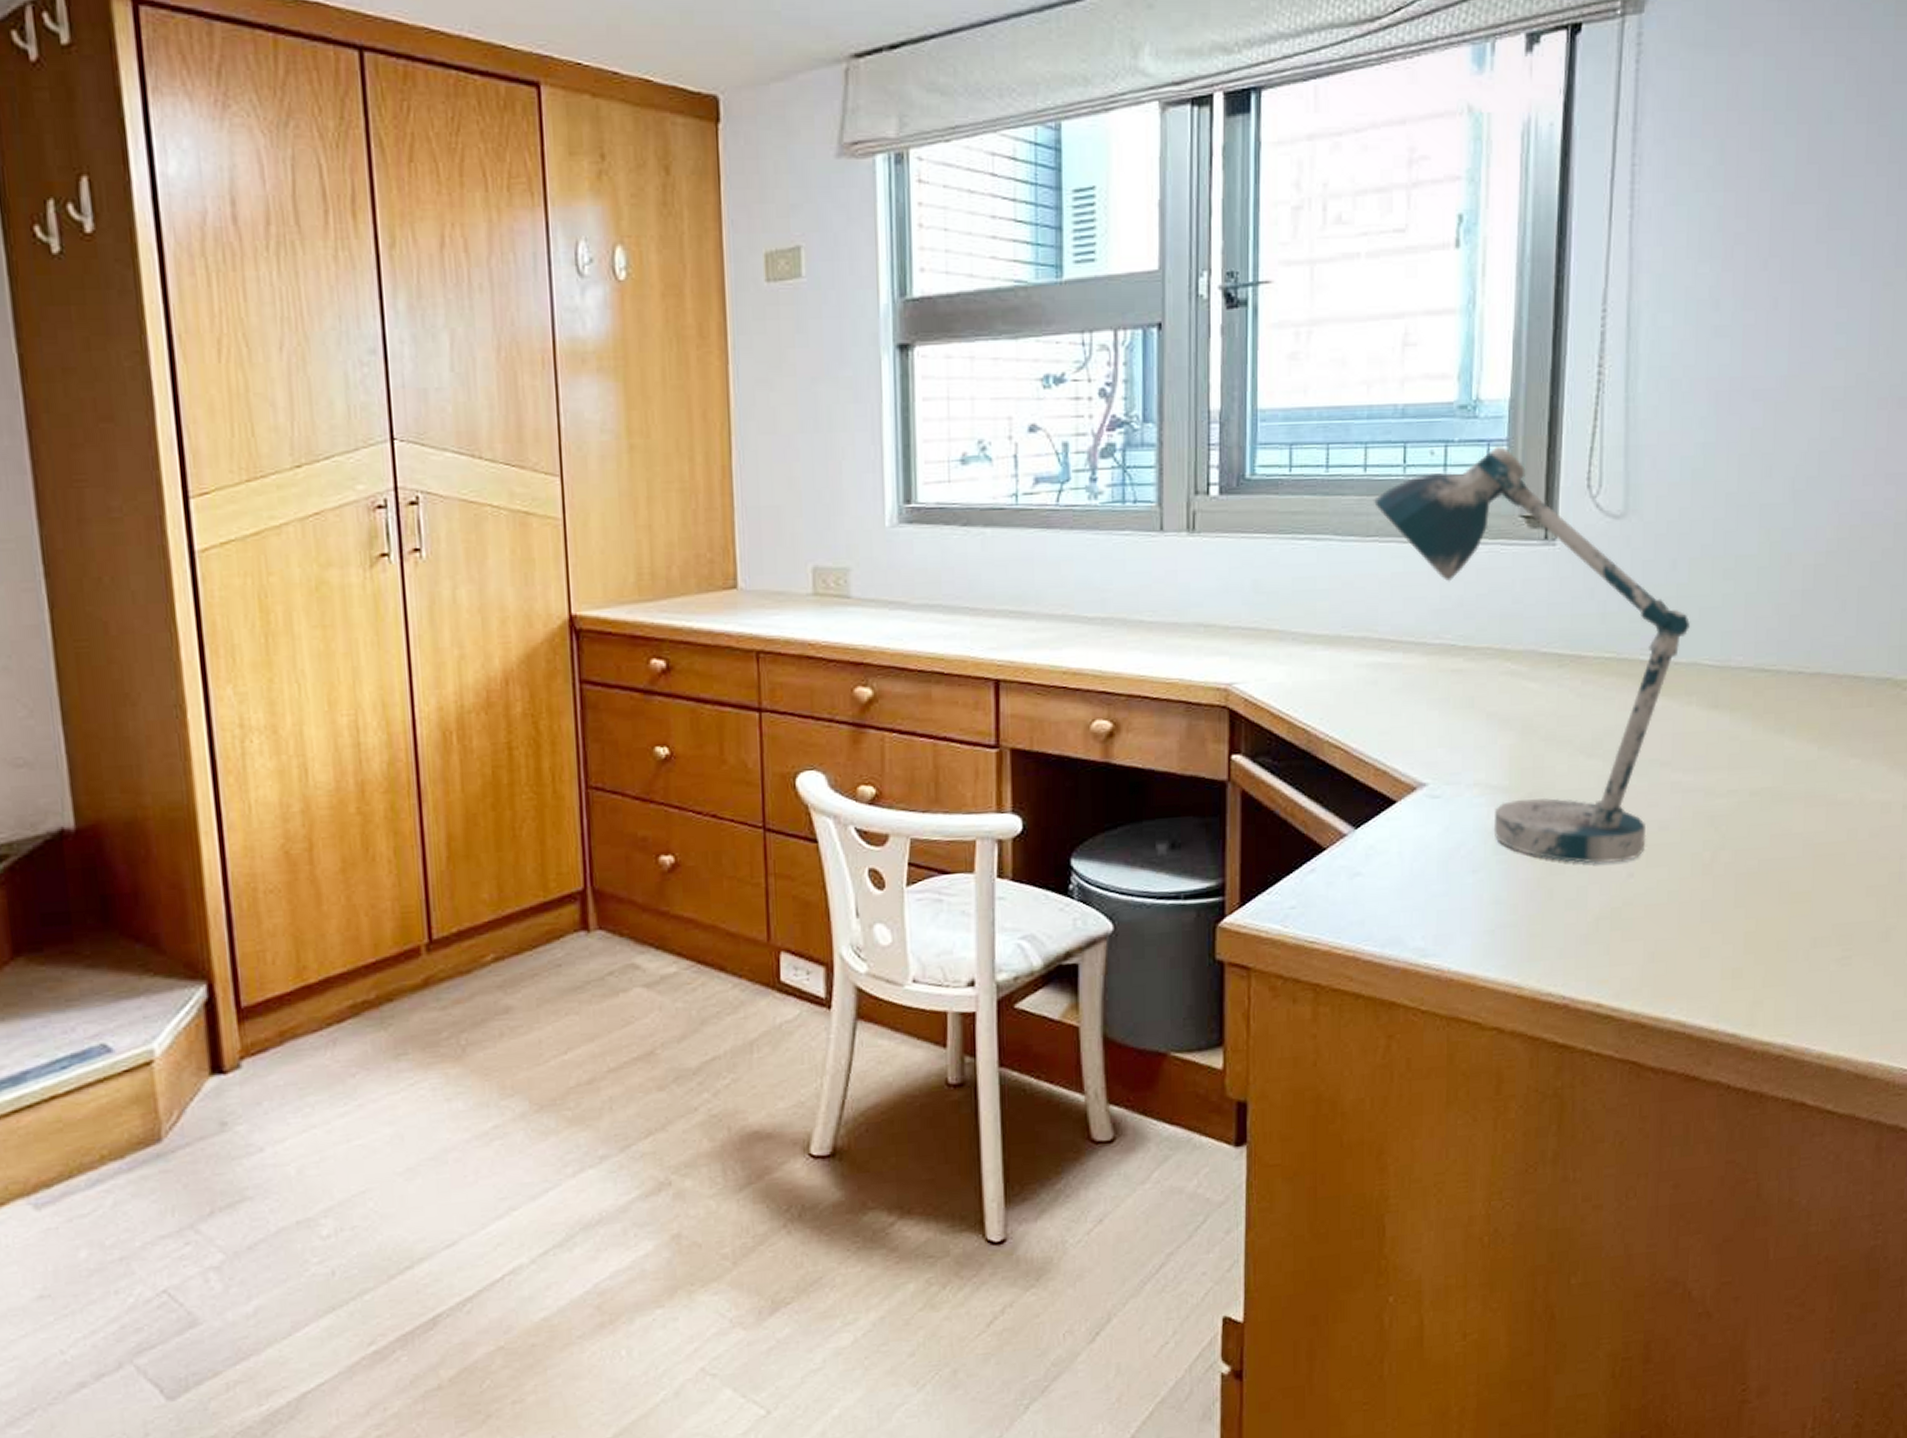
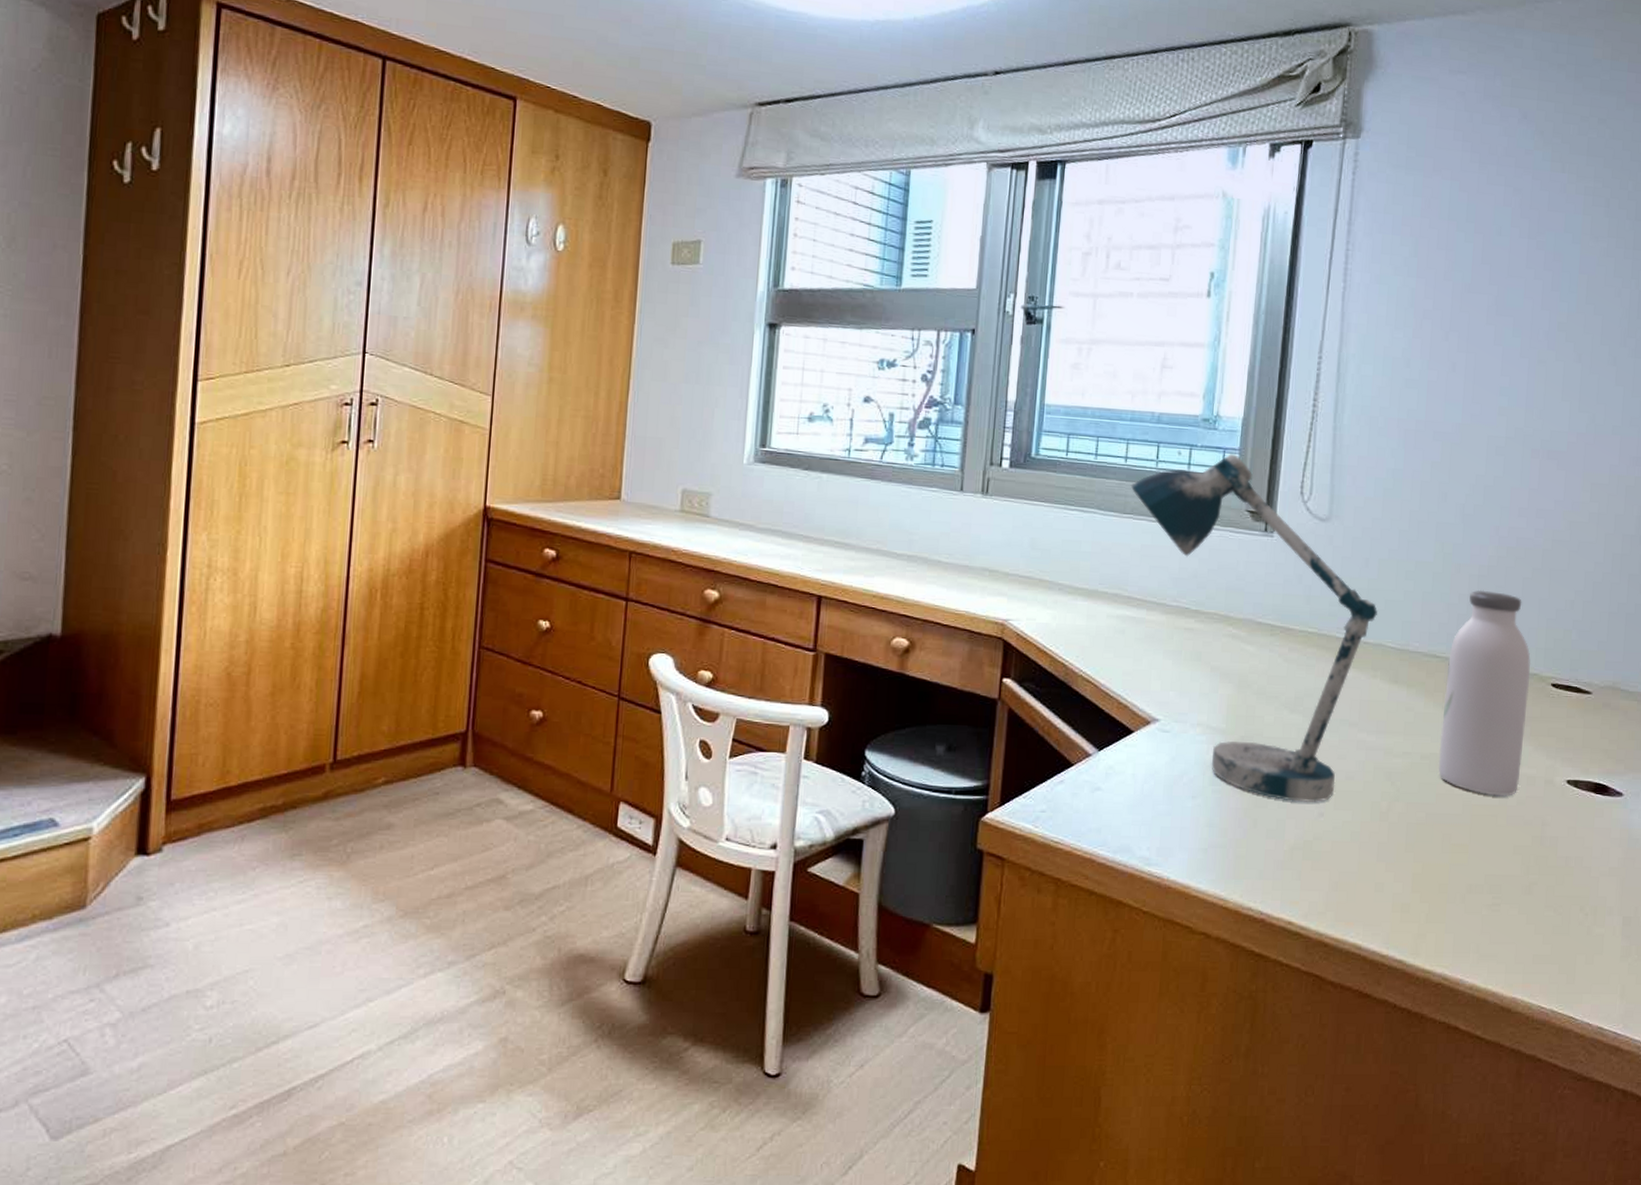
water bottle: none [1771,582,1883,831] -> present [1438,590,1531,796]

